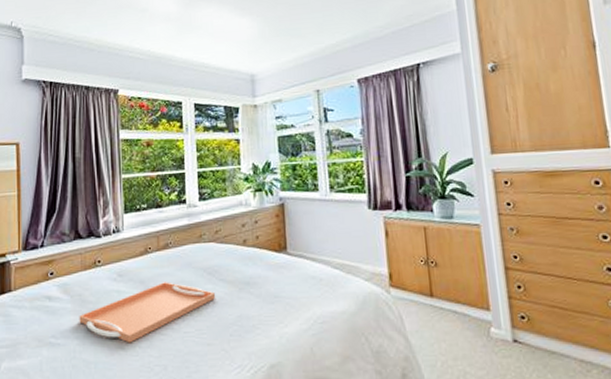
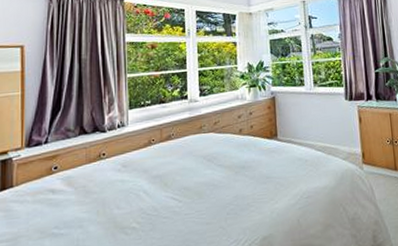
serving tray: present [79,282,215,343] -> none [83,170,214,228]

